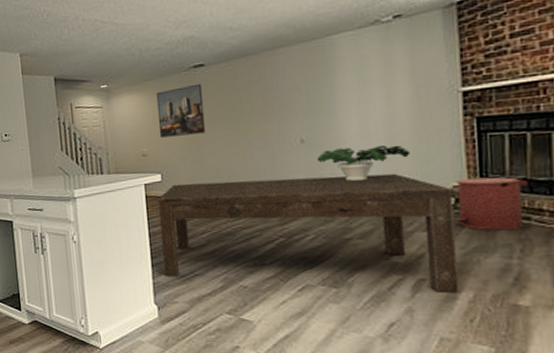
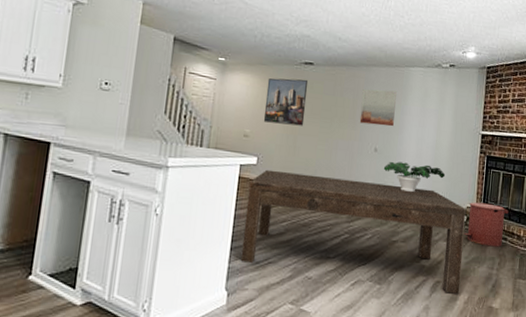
wall art: none [271,68,321,115] -> present [359,89,397,127]

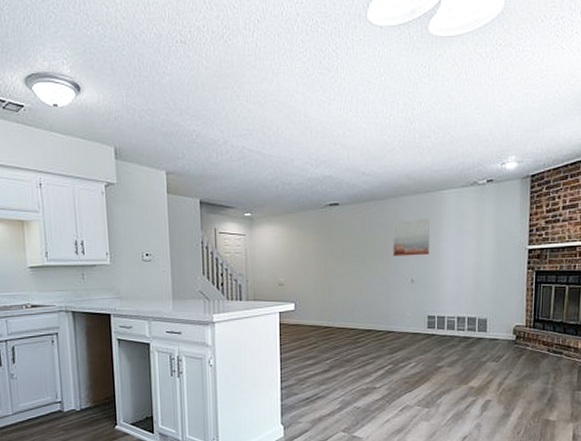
dining table: present [240,169,467,295] -> none [290,313,515,411]
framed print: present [263,78,309,126] -> none [295,221,336,269]
potted plant: present [383,162,446,192] -> none [422,288,490,318]
trash can: present [463,202,509,247] -> none [513,319,563,362]

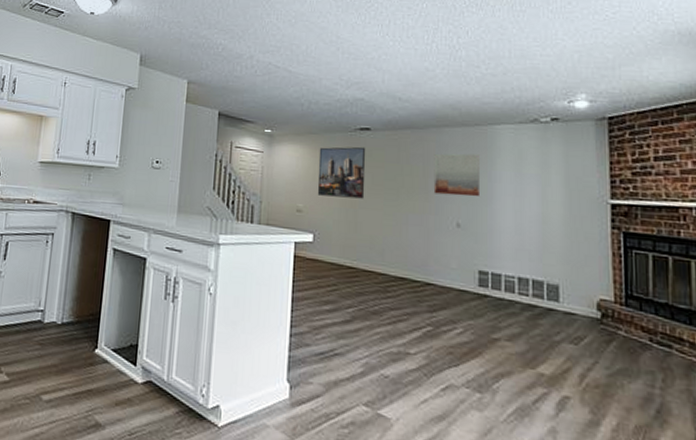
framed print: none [295,221,336,269] -> present [317,146,366,199]

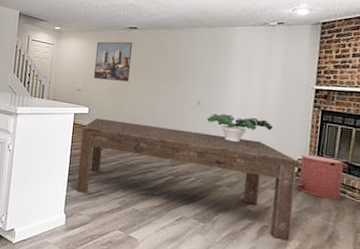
dining table: none [302,247,603,419] -> present [76,118,298,241]
wall art: present [433,153,479,197] -> none [182,48,220,82]
potted plant: none [471,239,562,278] -> present [206,114,274,142]
trash can: none [599,293,670,357] -> present [294,154,349,200]

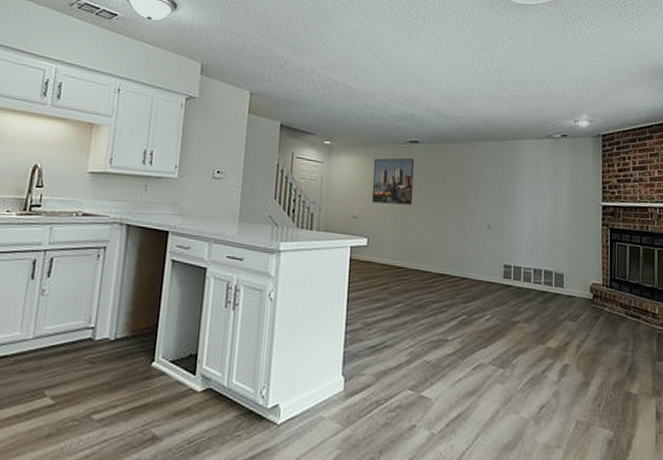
dining table: present [76,118,298,241] -> none [356,250,592,380]
potted plant: present [206,114,274,142] -> none [498,238,566,269]
trash can: present [294,154,349,200] -> none [591,278,640,326]

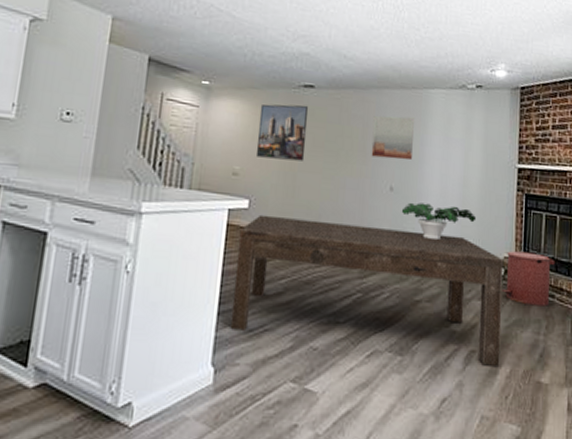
dining table: none [356,250,592,380] -> present [230,214,504,368]
wall art: none [470,164,507,202] -> present [371,116,414,161]
potted plant: none [498,238,566,269] -> present [401,203,477,239]
trash can: none [591,278,640,326] -> present [501,251,555,306]

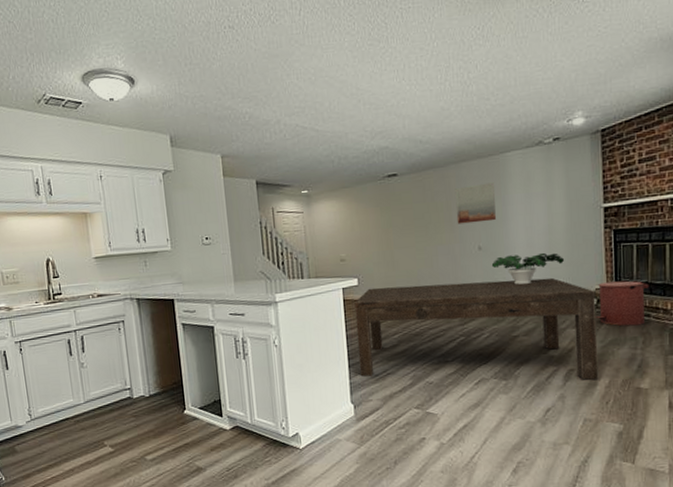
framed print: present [255,104,309,161] -> none [353,192,398,243]

